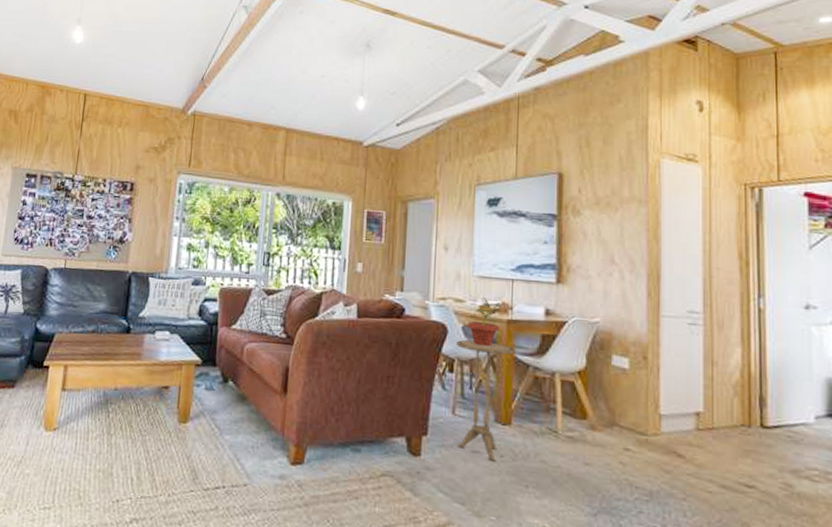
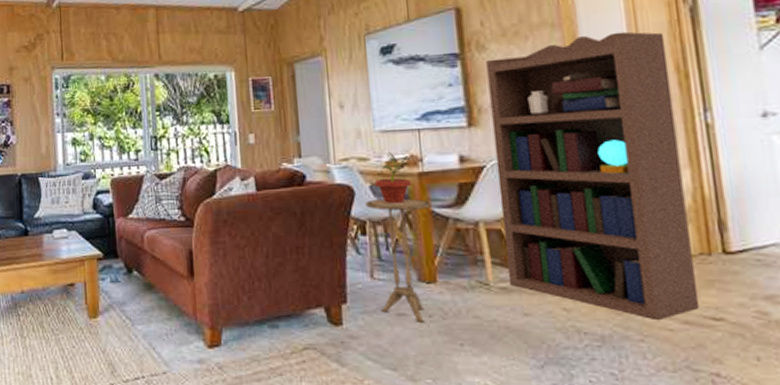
bookshelf: none [575,215,737,482] -> present [486,31,700,319]

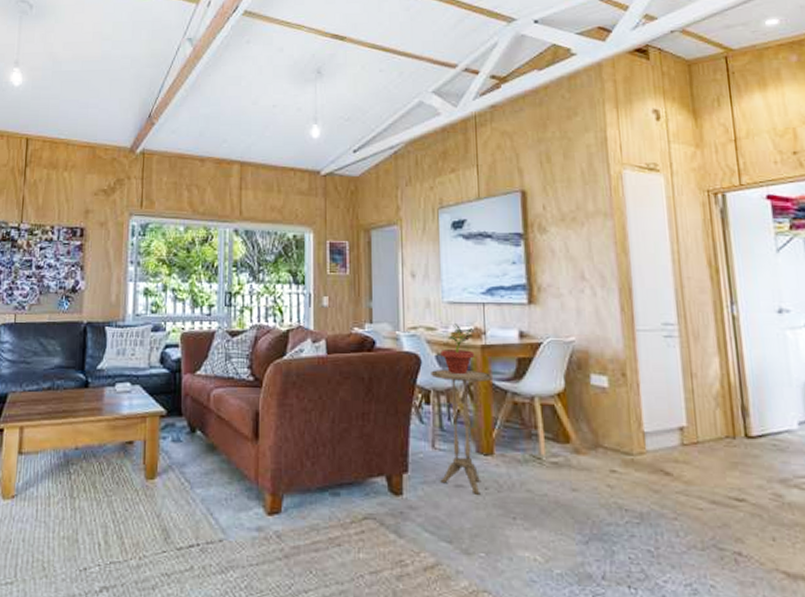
bookshelf: present [486,31,700,319] -> none [546,226,726,499]

